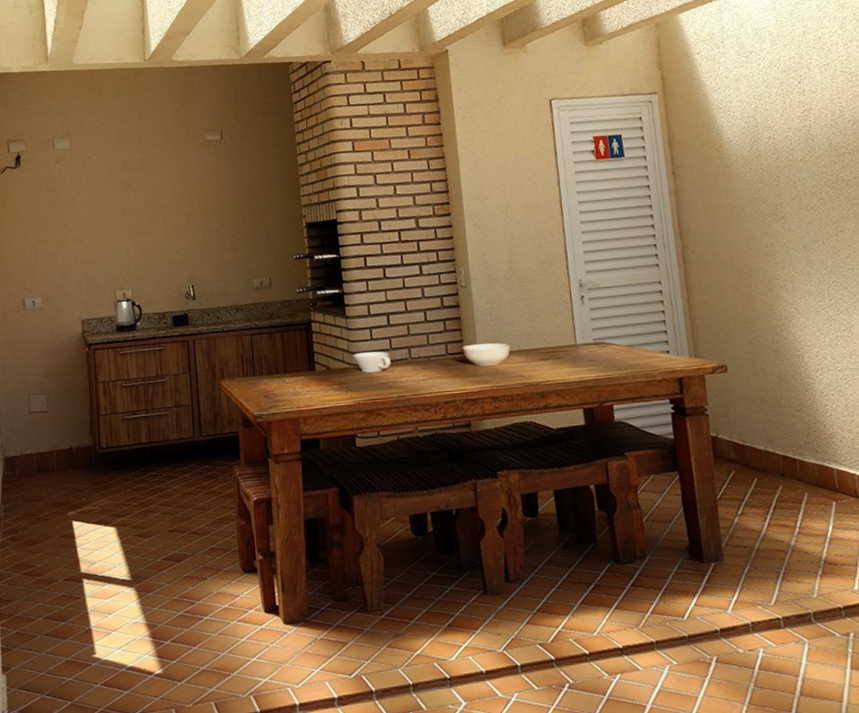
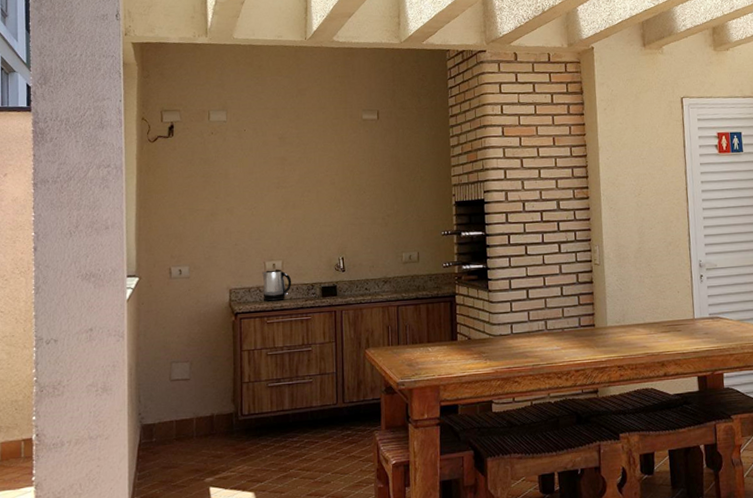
cup: present [353,351,391,373] -> none [493,323,528,343]
bowl: present [462,343,511,367] -> none [593,316,637,338]

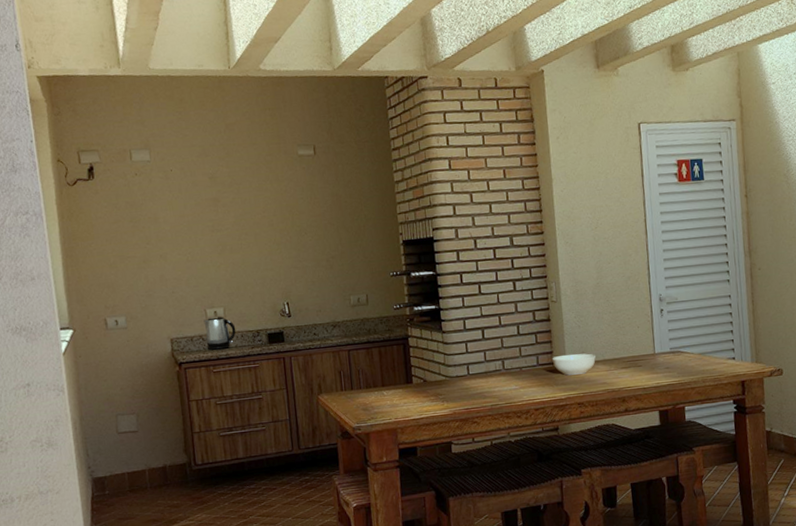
bowl: none [593,316,637,338] -> present [552,353,597,376]

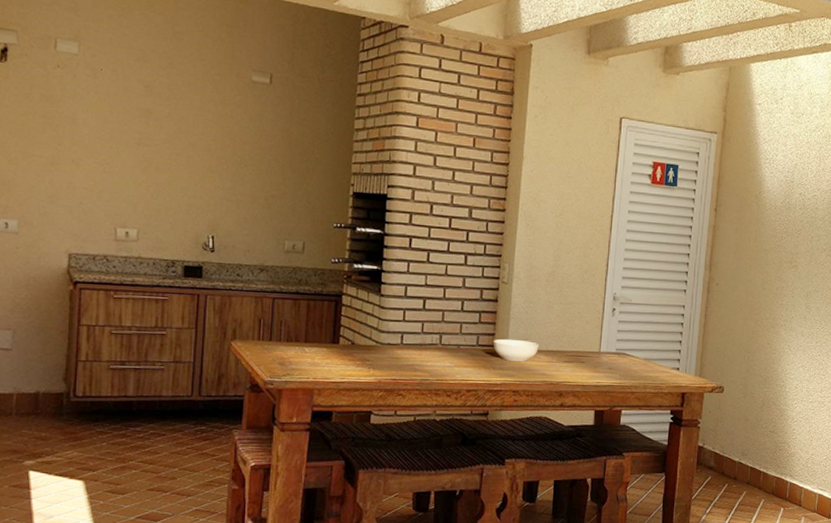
kettle: present [203,316,236,350] -> none [110,237,148,275]

